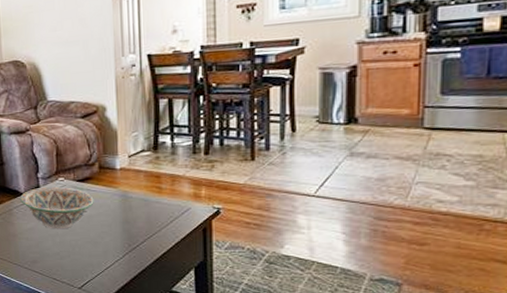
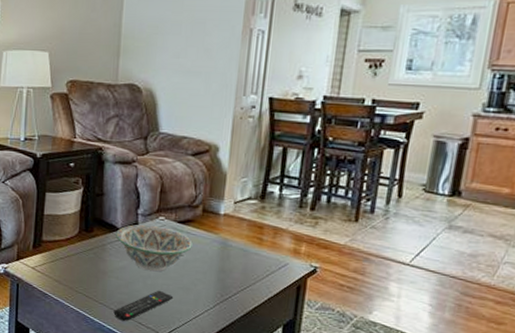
remote control: none [28,246,83,278] -> present [113,290,174,321]

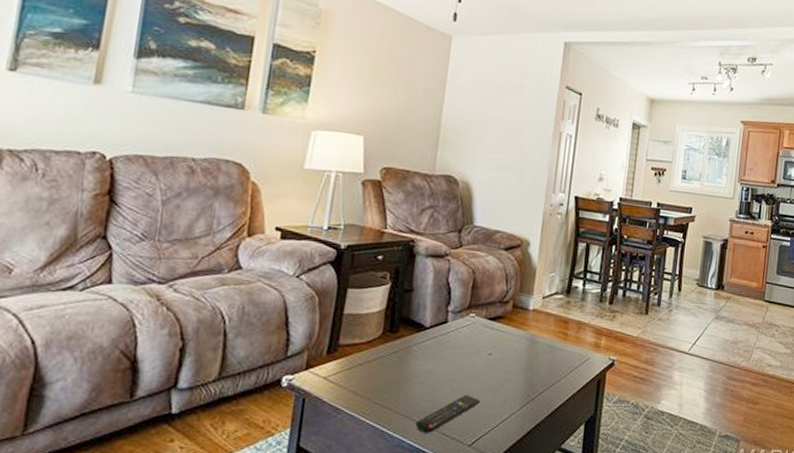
decorative bowl: present [116,224,193,272] -> none [423,322,502,374]

